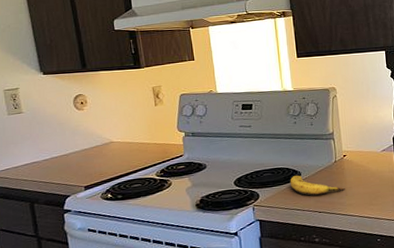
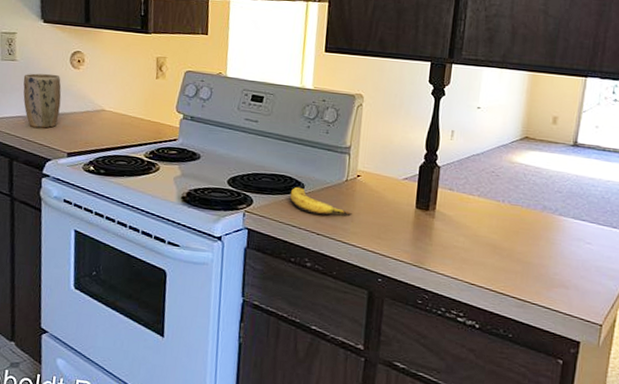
plant pot: none [32,118,71,170] -> present [23,73,62,128]

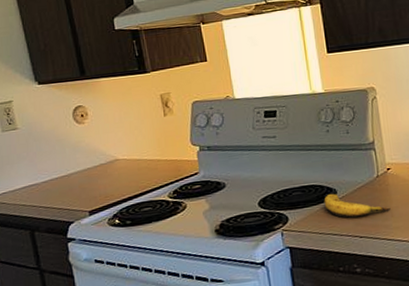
plant pot: present [23,73,62,128] -> none [28,134,73,193]

